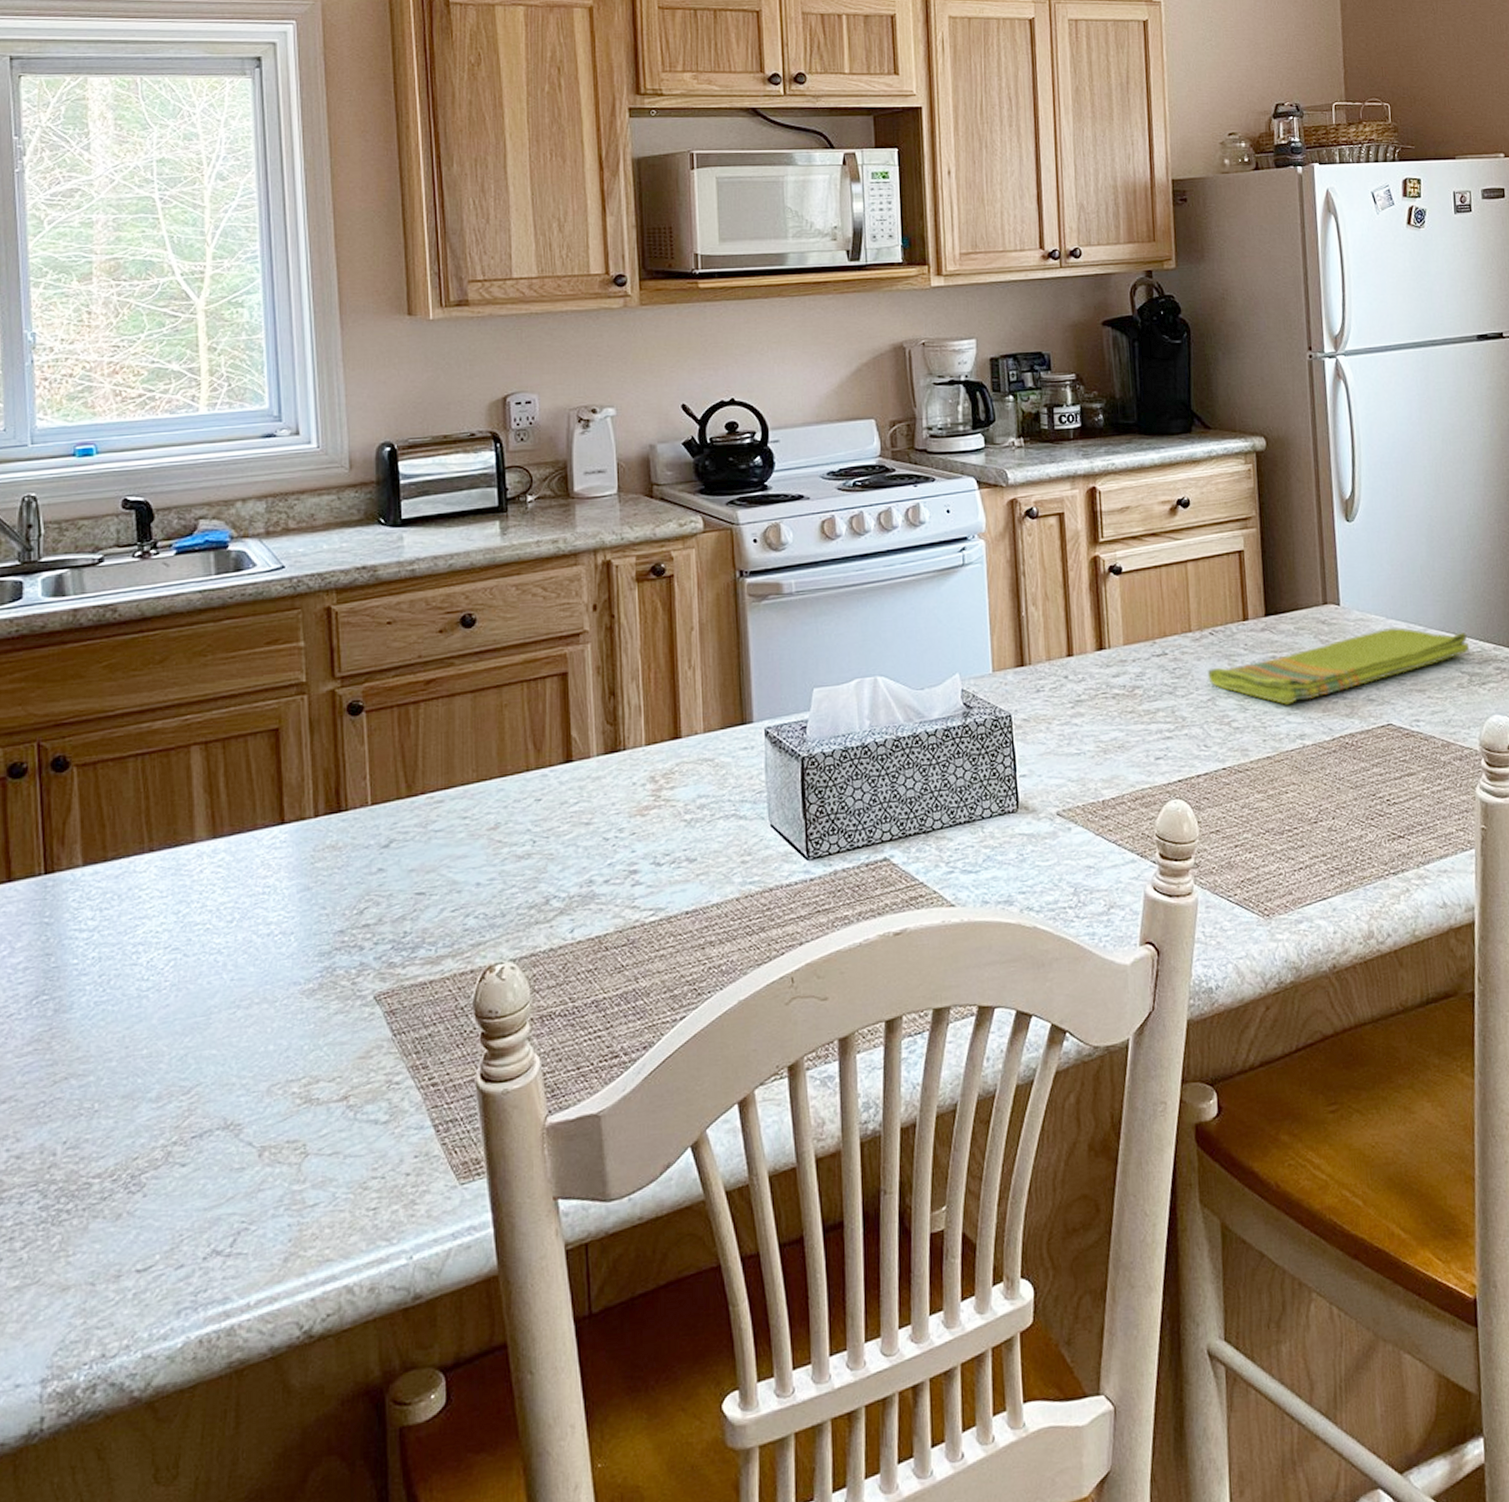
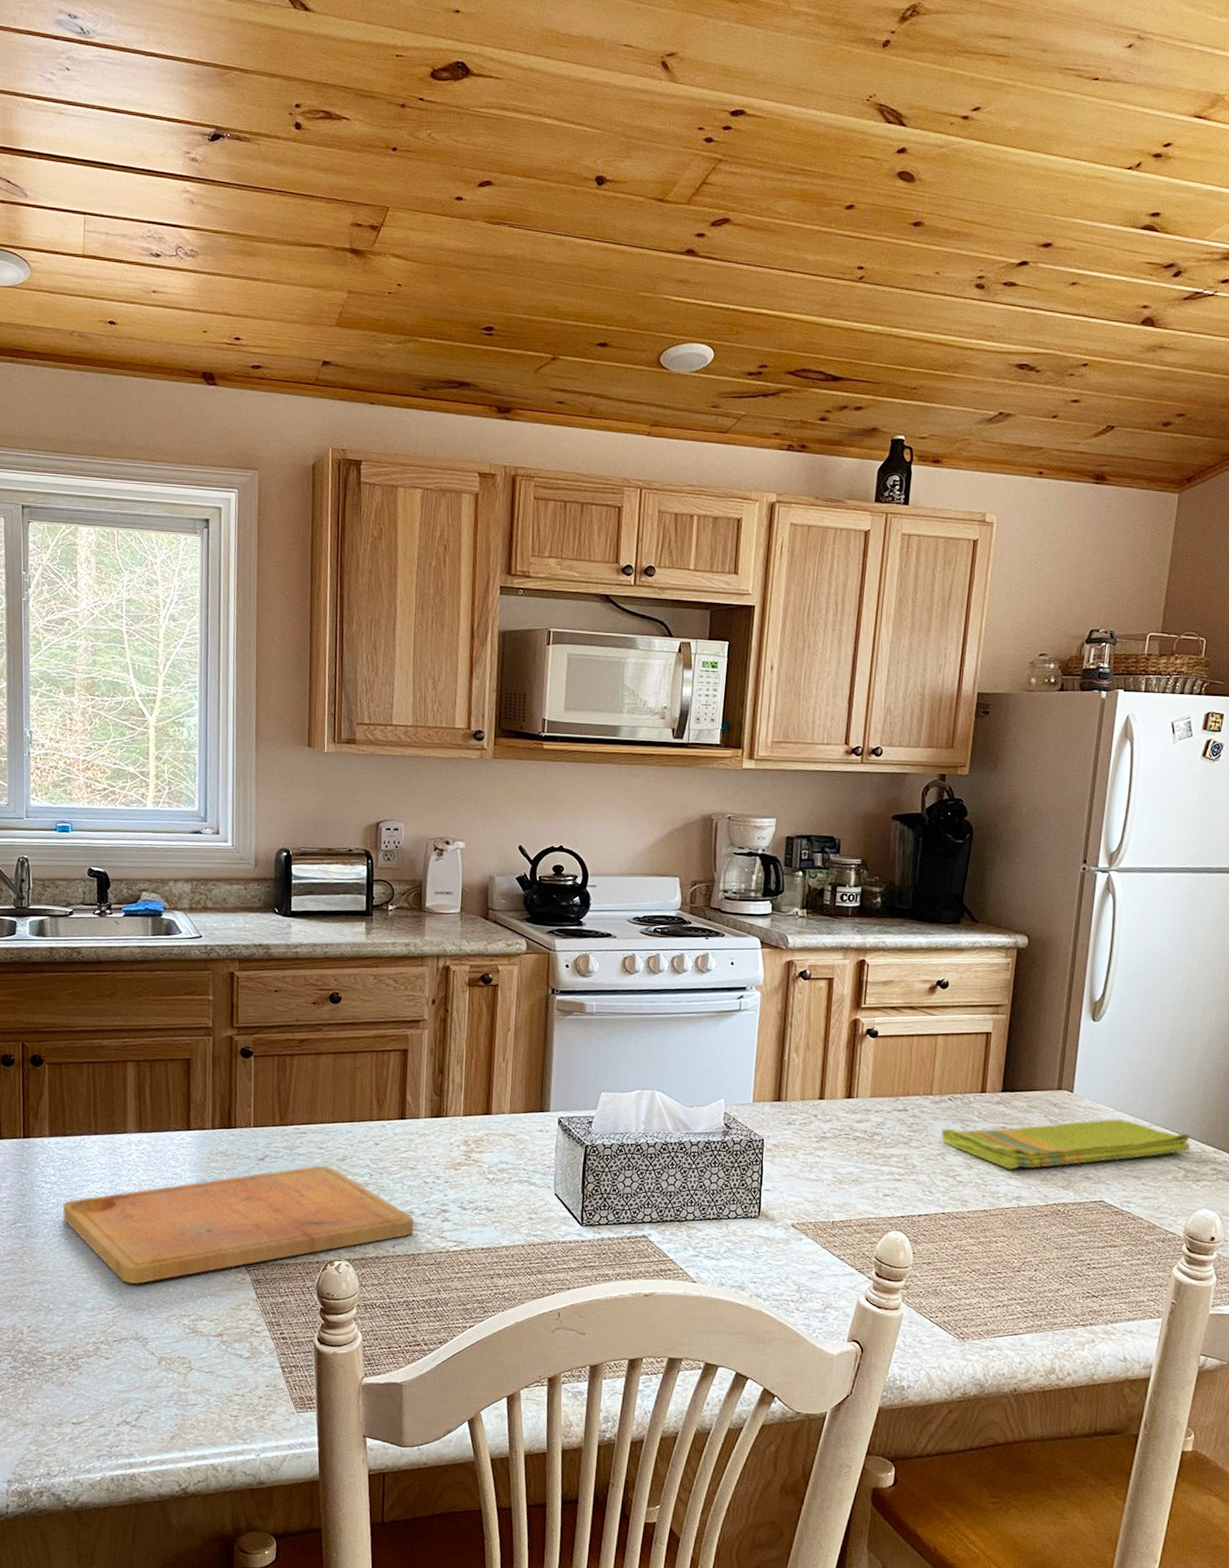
cutting board: none [108,839,595,1051] -> present [63,1165,414,1284]

